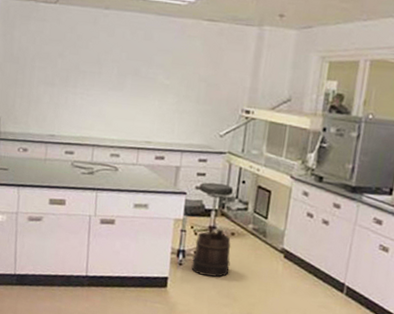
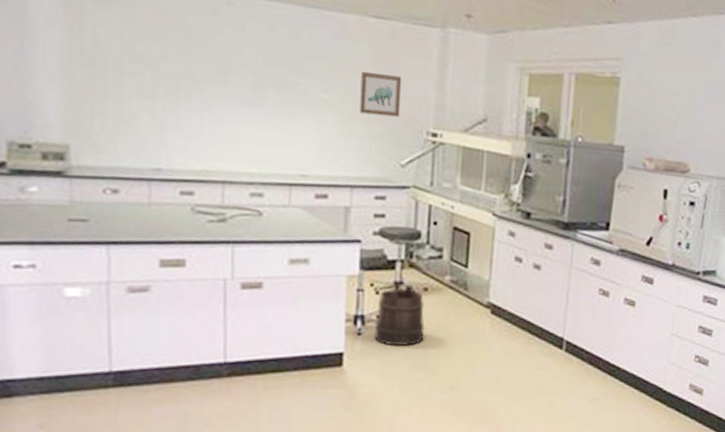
wall art: none [191,62,225,98] -> present [359,71,402,118]

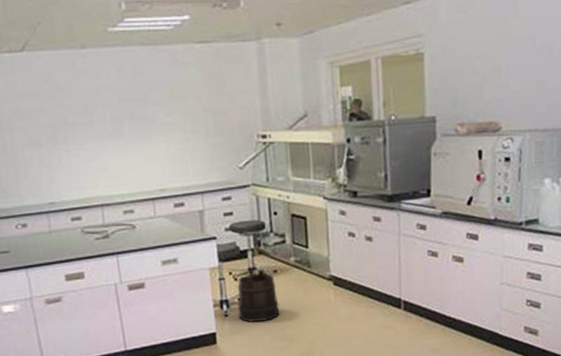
wall art: present [359,71,402,118] -> none [196,90,233,129]

